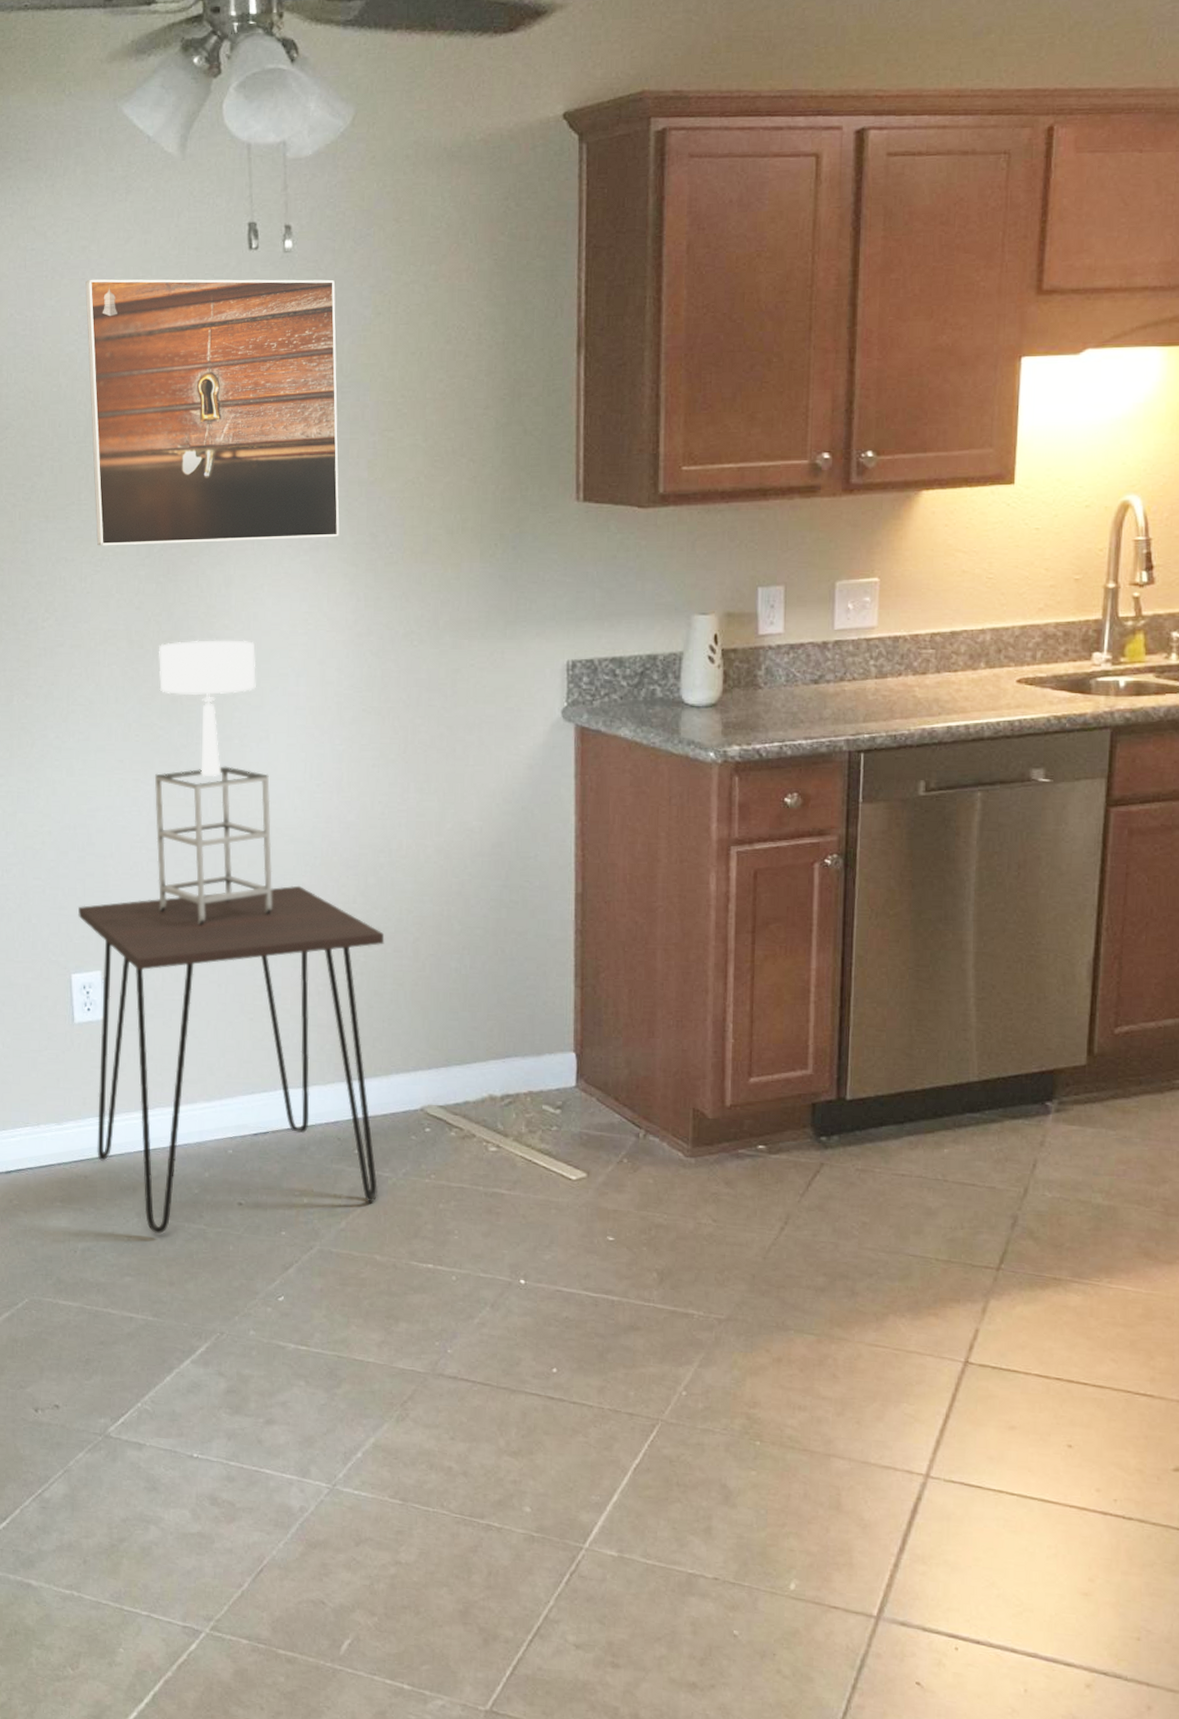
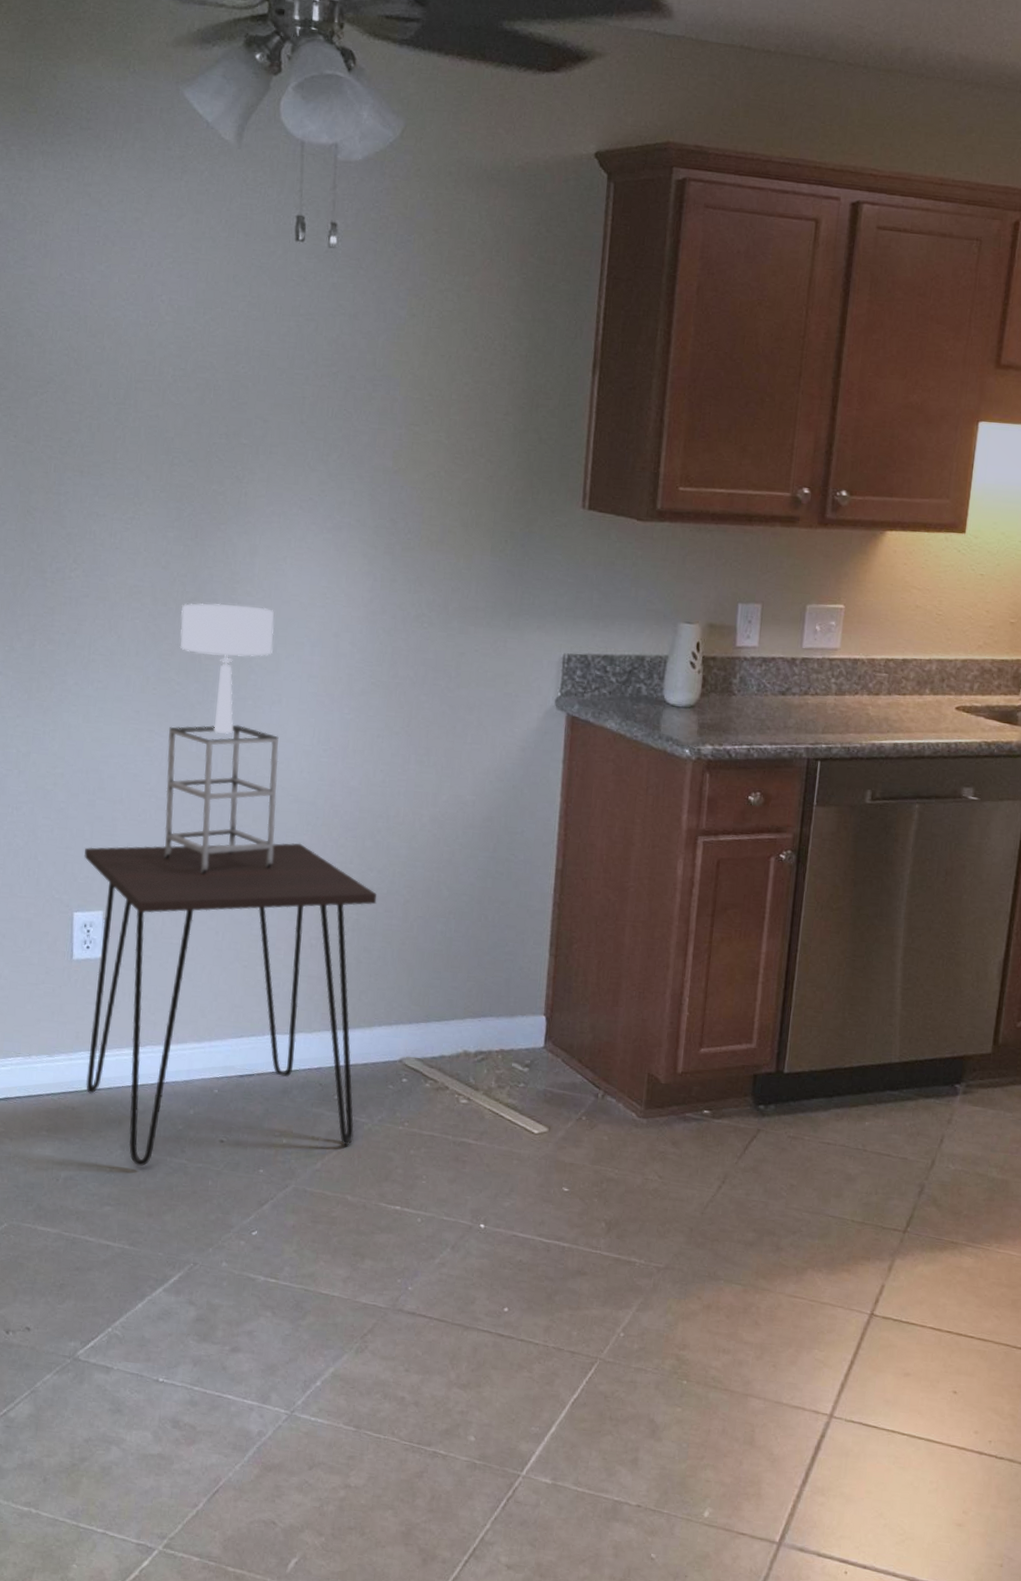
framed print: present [85,279,340,546] -> none [129,250,375,519]

